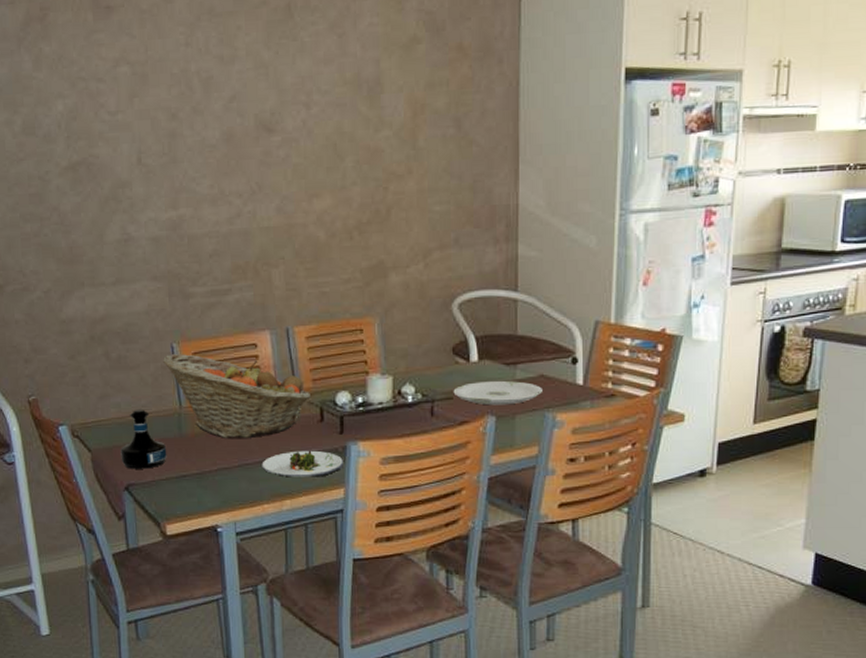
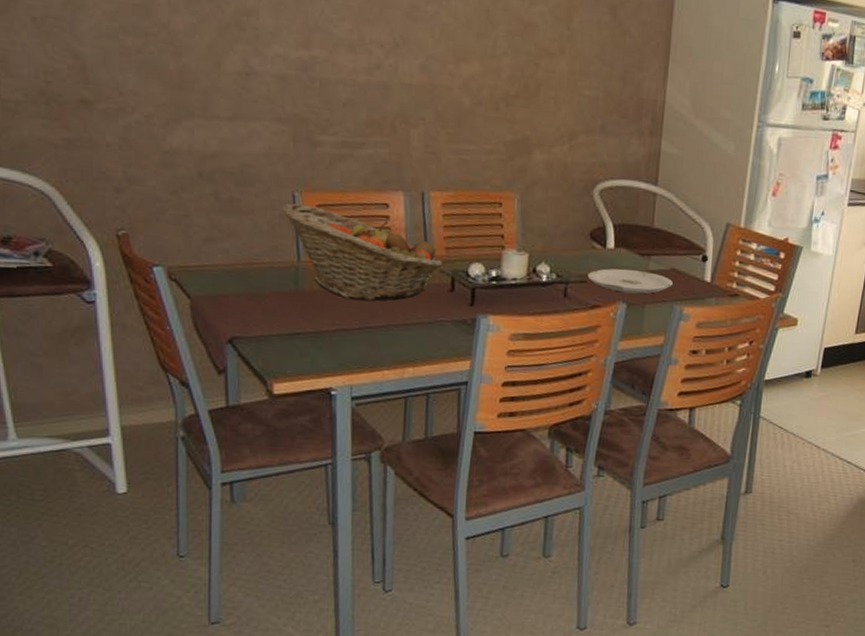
tequila bottle: present [120,409,167,469] -> none [226,257,280,323]
salad plate: present [262,450,343,478] -> none [384,318,472,347]

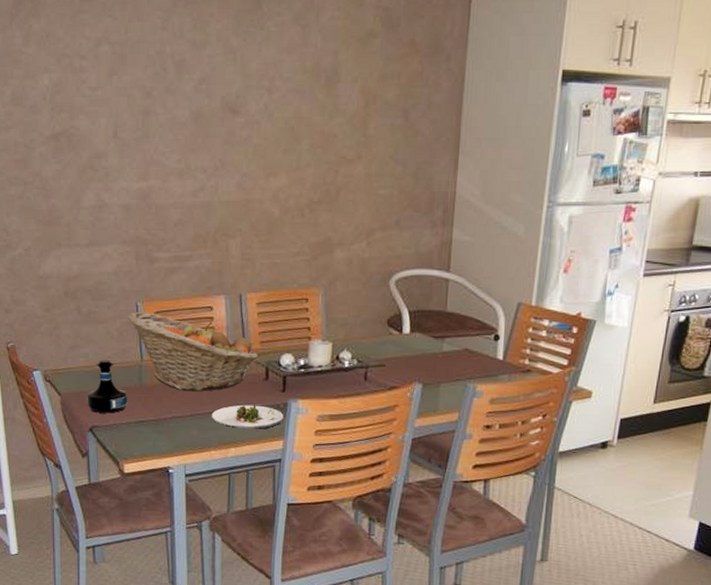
tequila bottle: none [226,257,280,323] -> present [87,360,128,413]
salad plate: none [384,318,472,347] -> present [211,404,284,429]
plate: present [587,268,673,294] -> none [386,351,466,374]

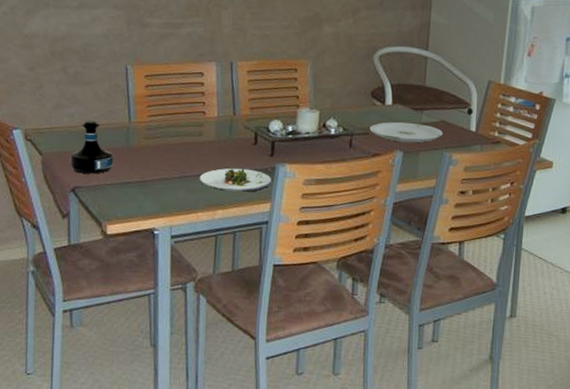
fruit basket: present [128,311,258,391] -> none [117,74,247,154]
plate: none [386,351,466,374] -> present [369,122,443,143]

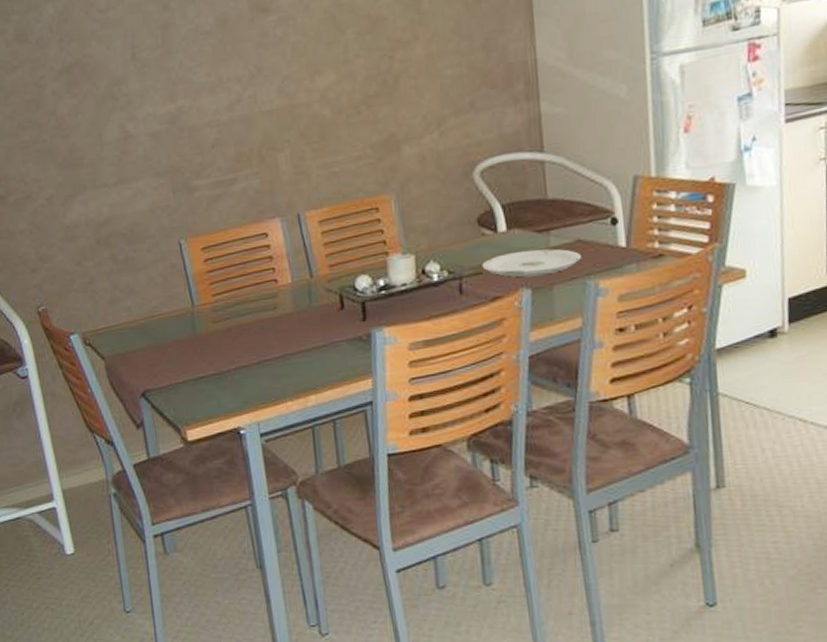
tequila bottle: present [70,120,114,174] -> none [134,311,183,374]
salad plate: present [199,168,271,192] -> none [282,340,369,371]

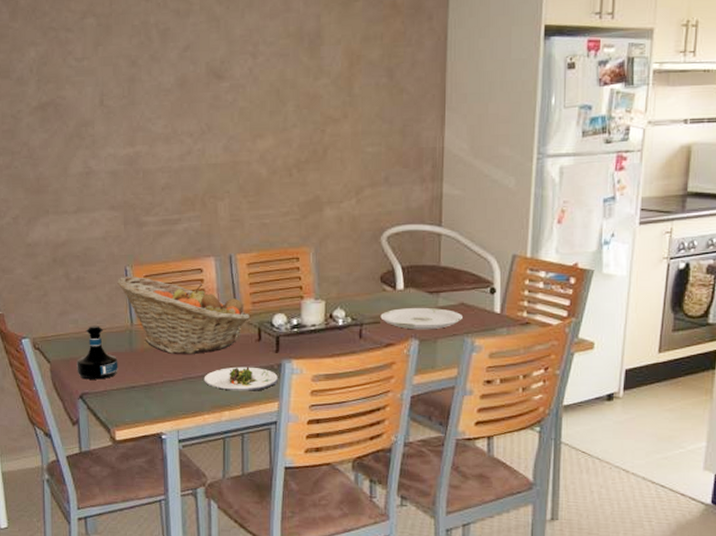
tequila bottle: none [134,311,183,374] -> present [77,325,118,380]
fruit basket: none [171,250,328,335] -> present [117,276,250,354]
salad plate: none [282,340,369,371] -> present [204,366,278,391]

